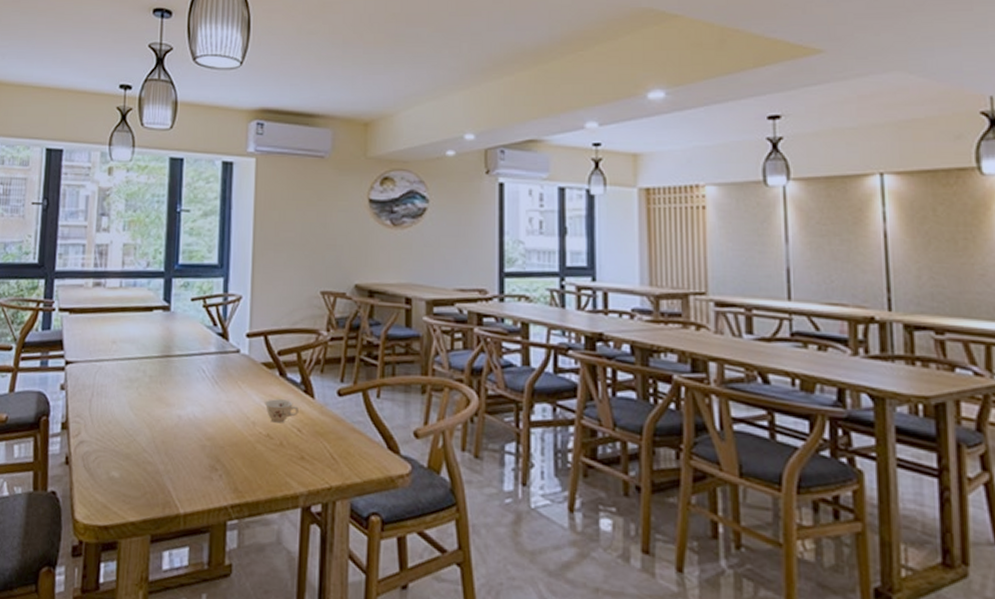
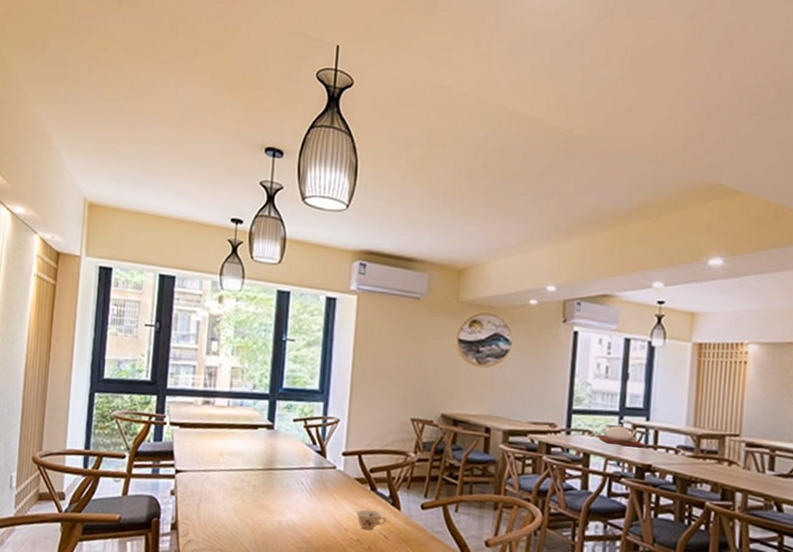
tea set: none [534,286,594,313] -> present [596,424,646,448]

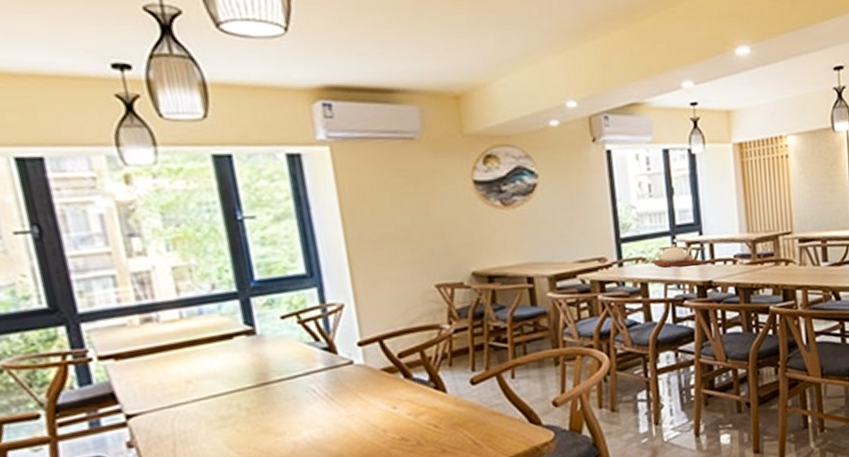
teacup: present [356,509,386,530] -> none [392,399,432,425]

